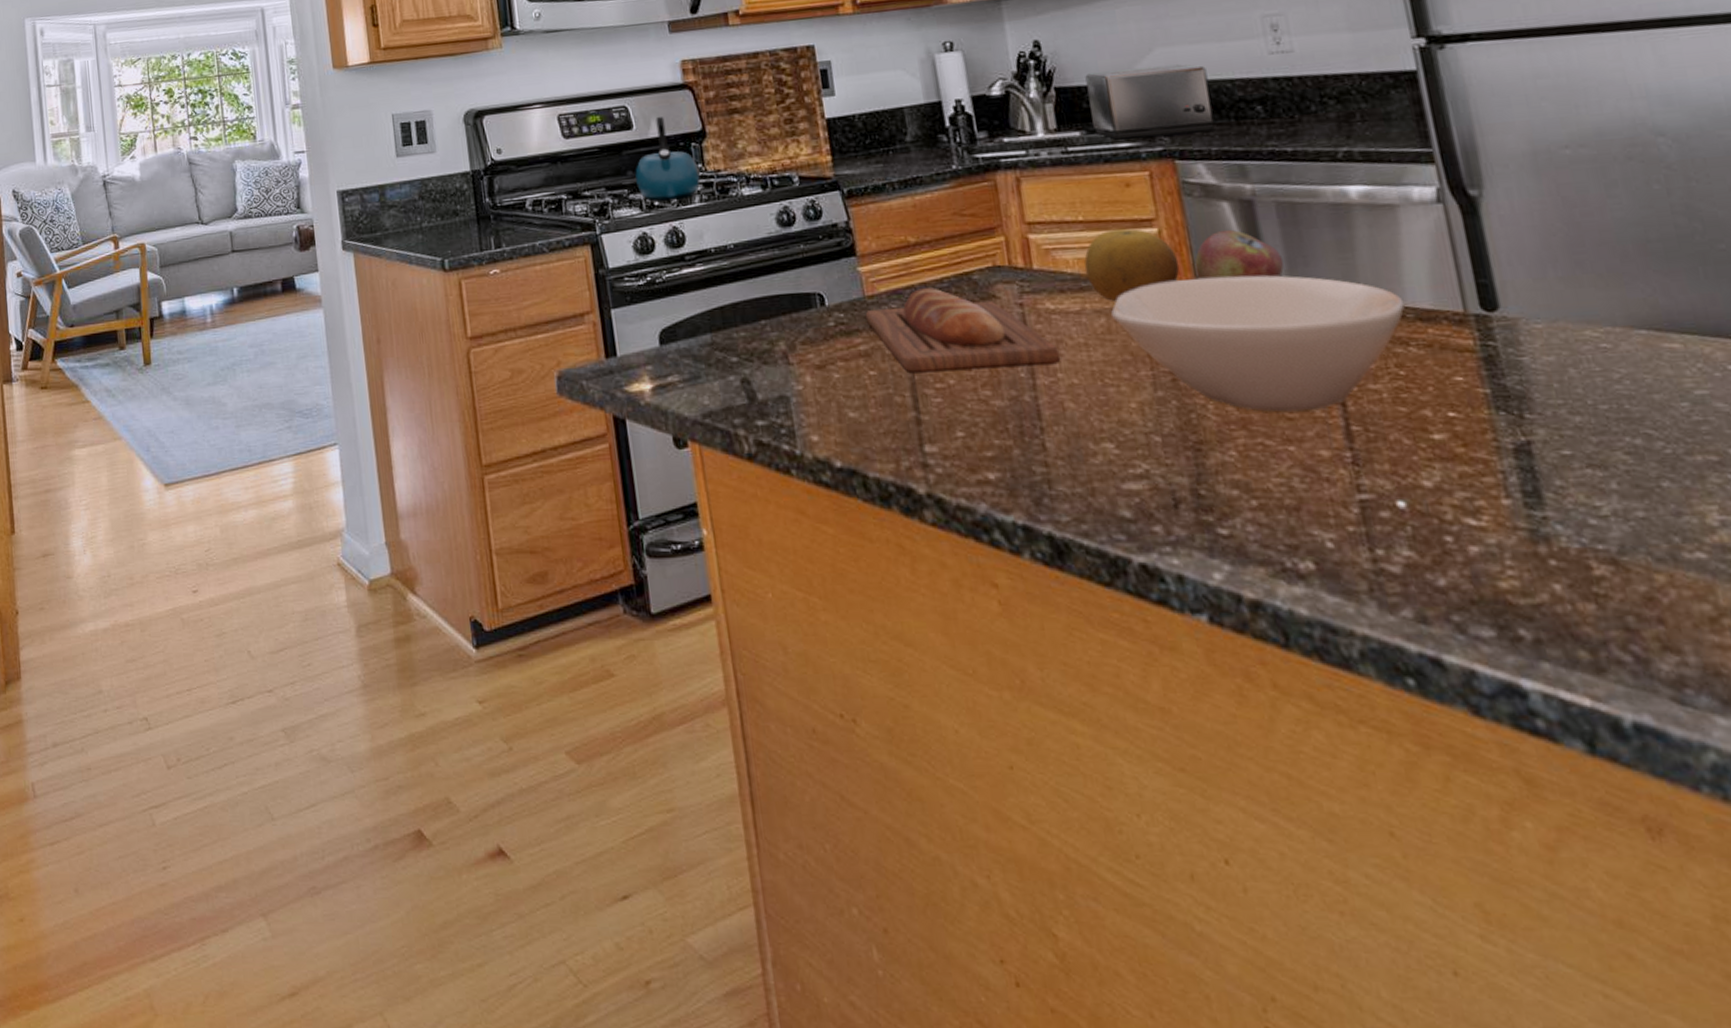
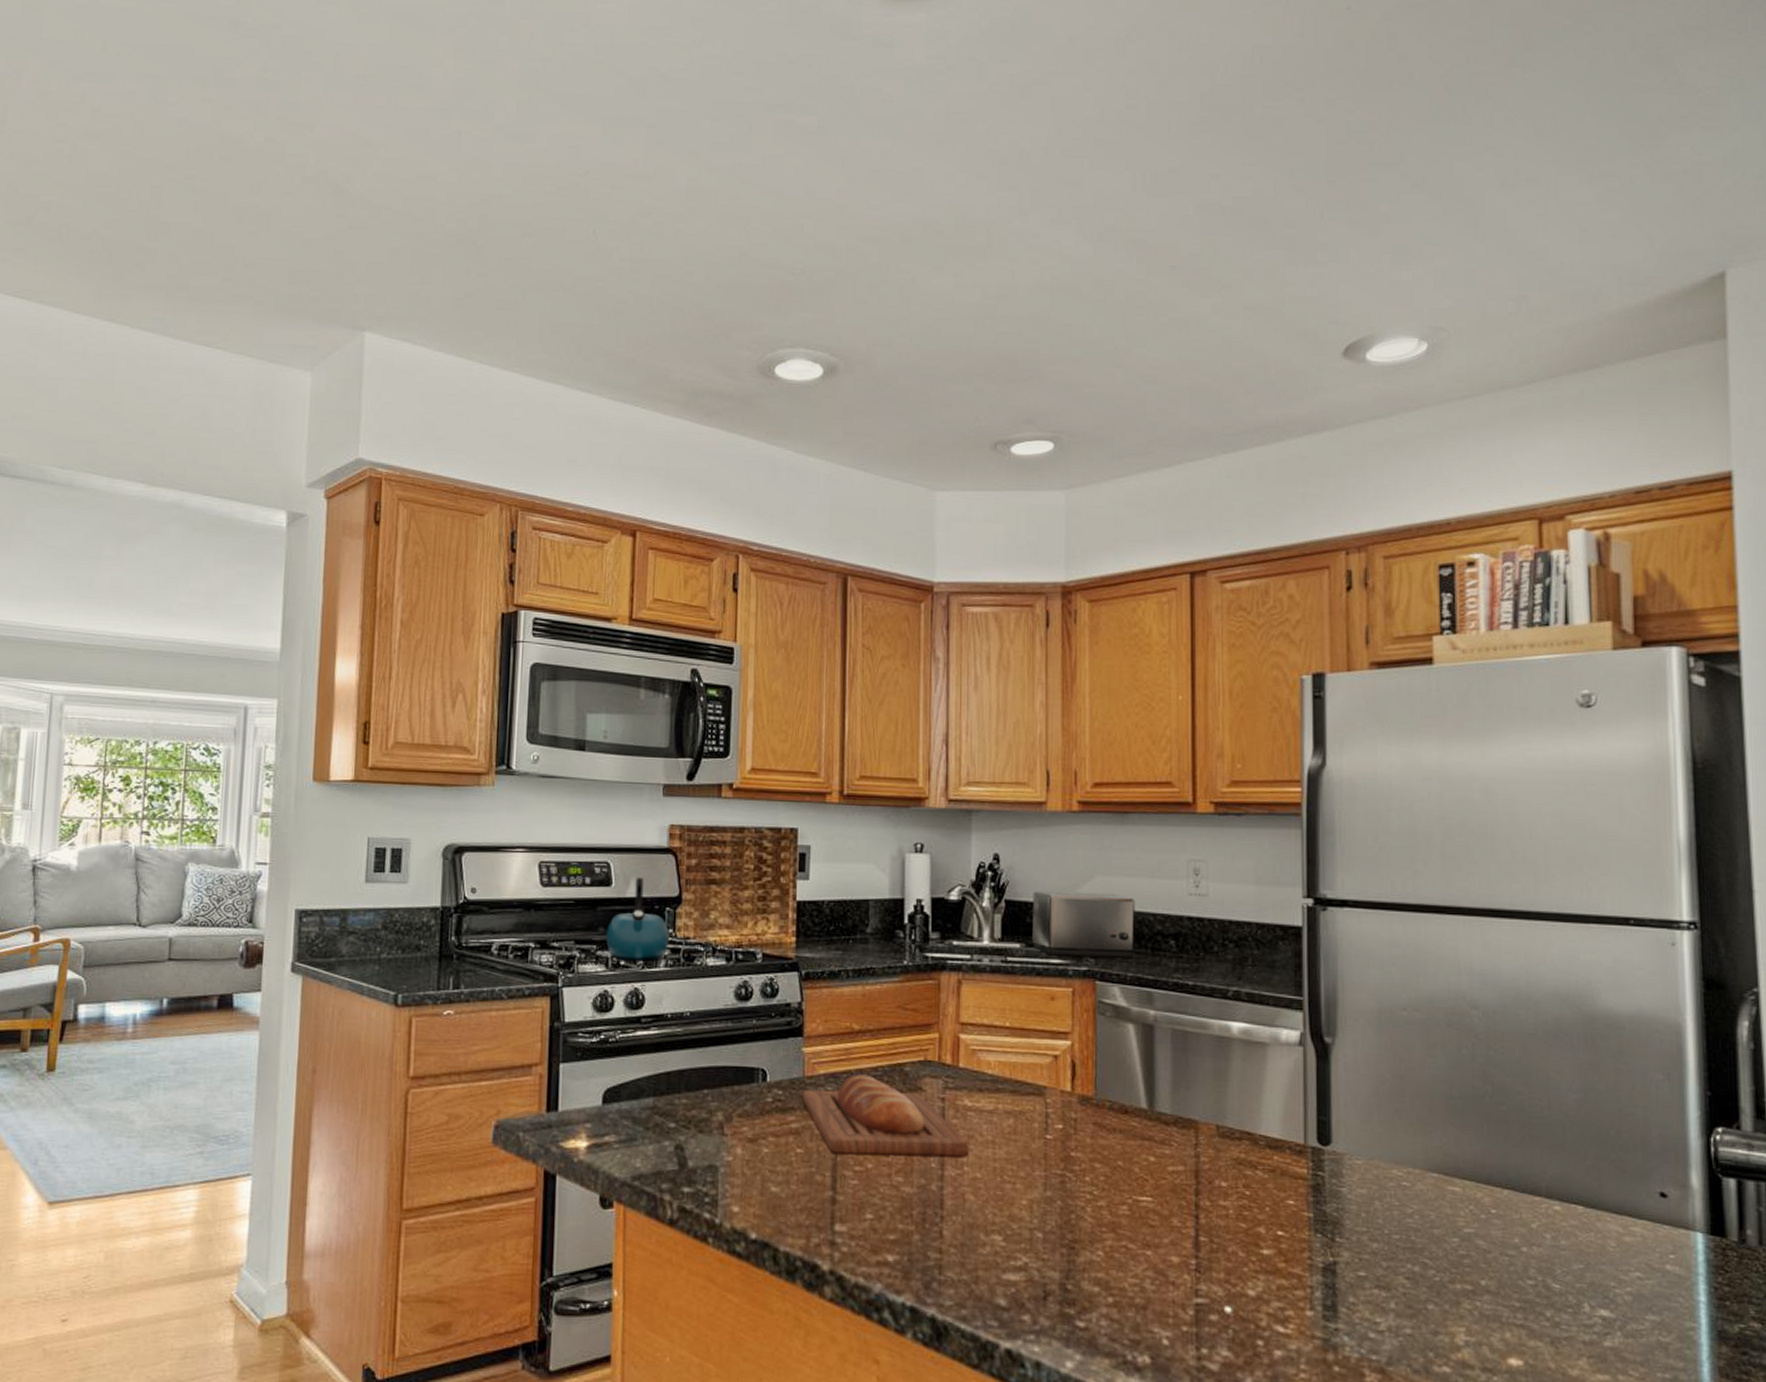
fruit: present [1084,228,1180,301] -> none [1003,1037,1084,1104]
bowl: present [1111,275,1405,413] -> none [1020,1091,1259,1221]
fruit: present [1194,229,1284,280] -> none [1096,1049,1169,1098]

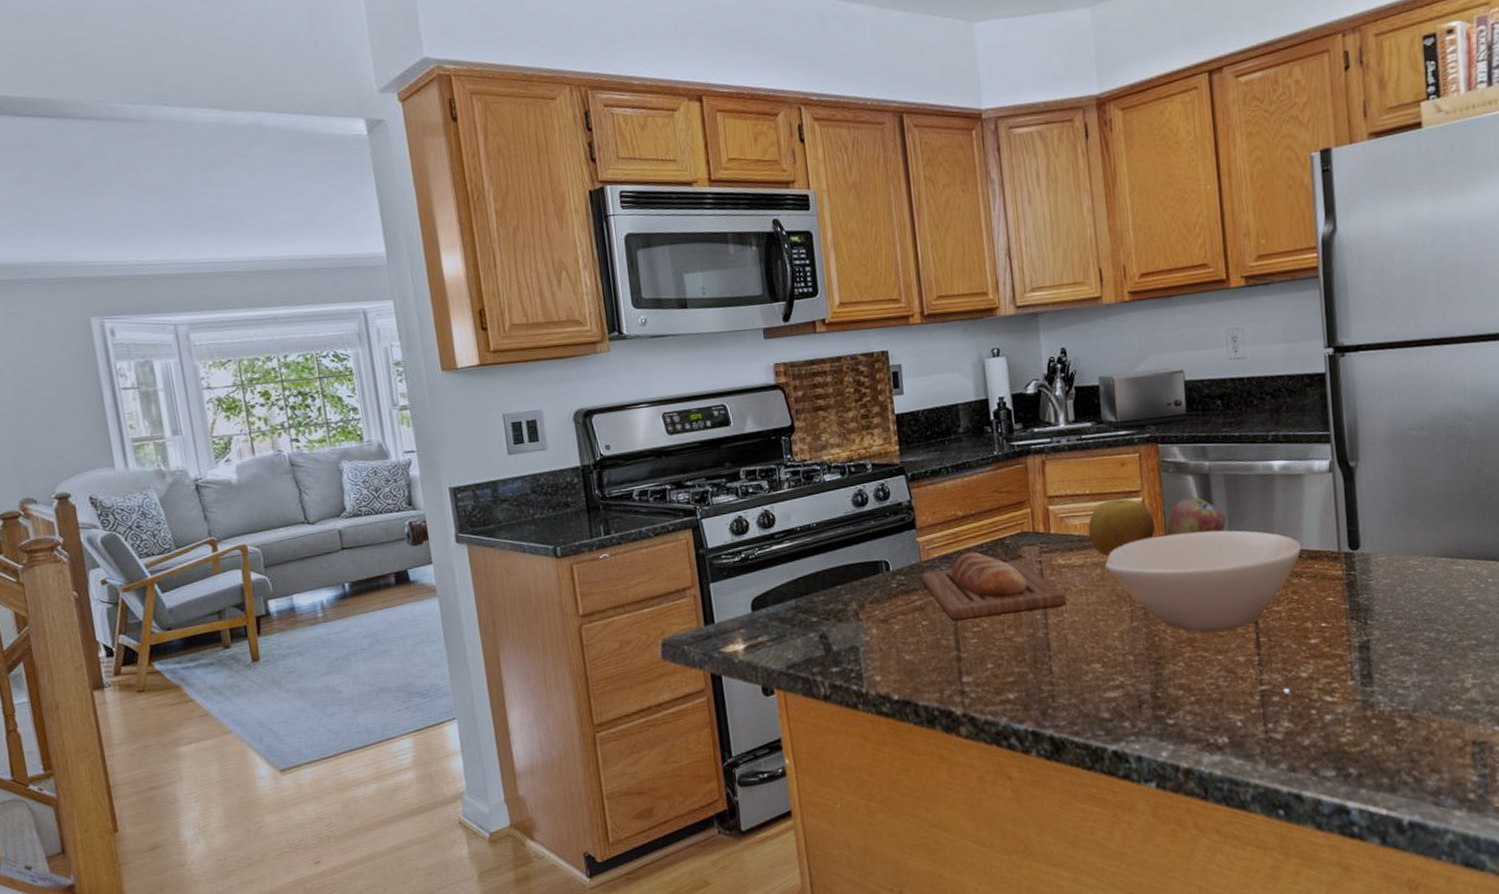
kettle: present [606,878,669,963] -> none [732,414,789,489]
fruit: none [1003,1037,1084,1104] -> present [1088,498,1155,556]
bowl: none [1020,1091,1259,1221] -> present [1105,530,1302,632]
fruit: none [1096,1049,1169,1098] -> present [1166,496,1226,536]

